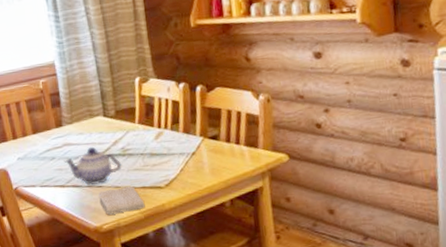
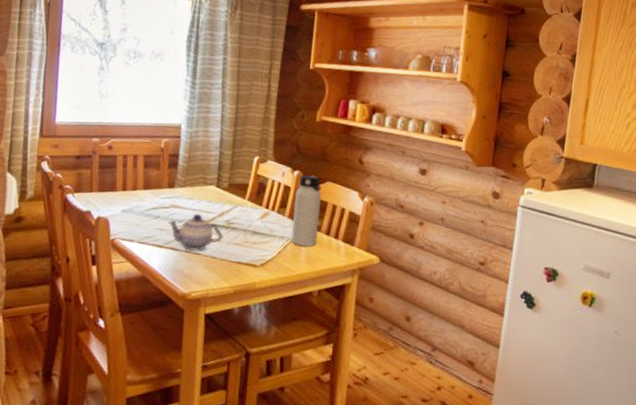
washcloth: present [98,186,145,215] -> none [193,258,237,284]
water bottle: none [186,84,218,159] -> present [291,175,322,247]

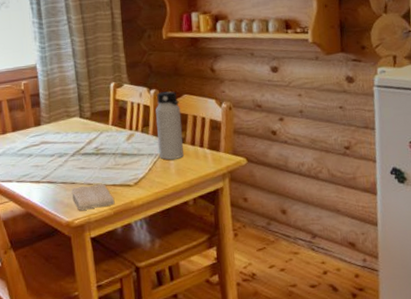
teapot: present [167,213,224,252] -> none [40,145,95,182]
washcloth: none [193,258,237,284] -> present [72,183,115,210]

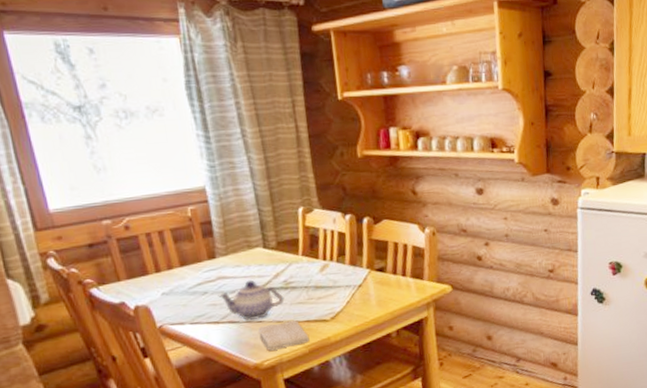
teapot: none [40,145,95,182] -> present [218,279,285,321]
water bottle: present [156,91,184,160] -> none [352,216,385,291]

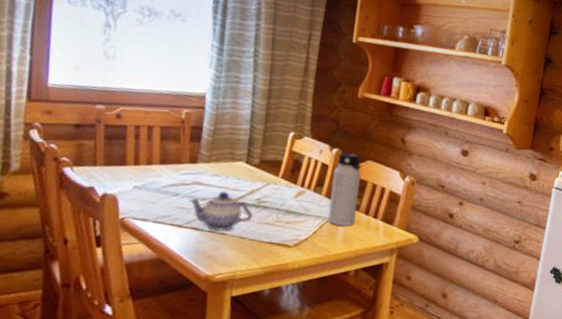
washcloth: present [258,320,310,351] -> none [218,239,268,266]
water bottle: none [352,216,385,291] -> present [328,153,362,226]

